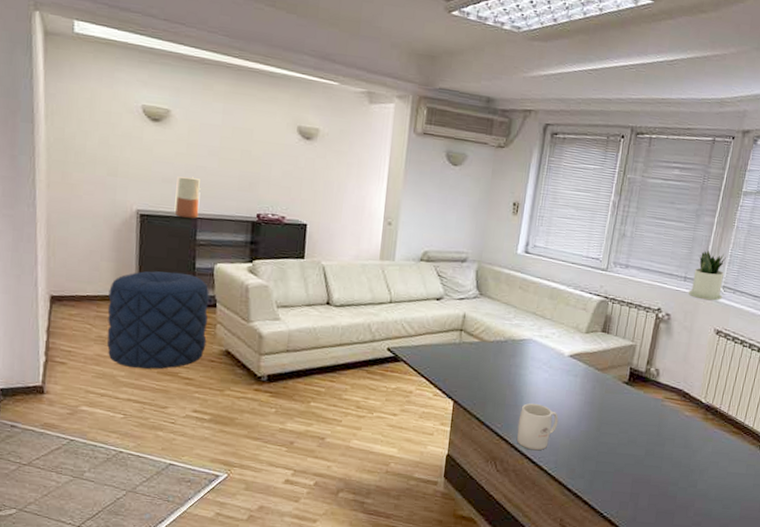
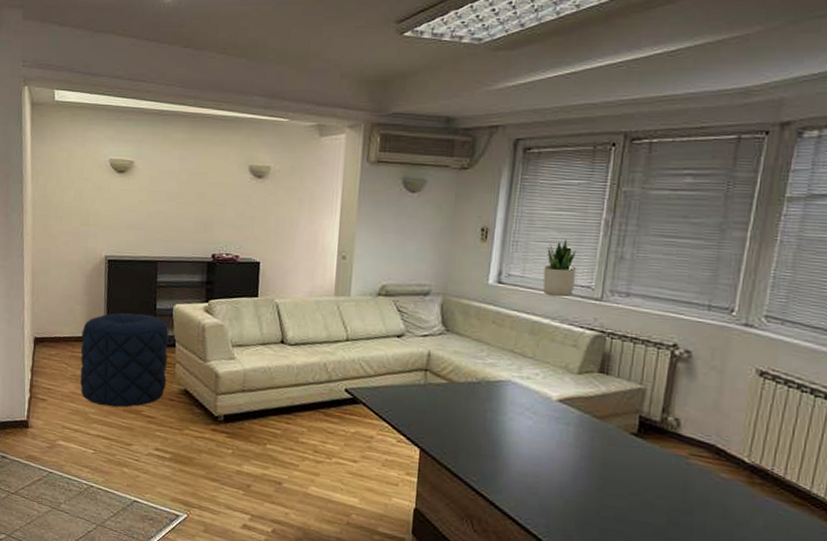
vase: present [175,177,200,219] -> none [138,223,160,262]
mug: present [516,403,559,451] -> none [496,454,549,511]
planter: none [561,217,590,267] -> present [543,240,577,298]
planter: present [688,249,726,301] -> none [714,271,767,335]

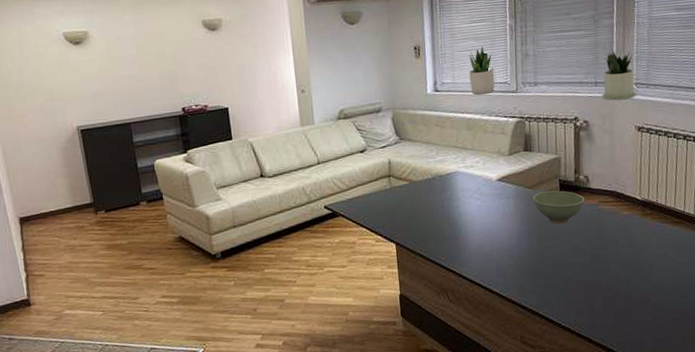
pouf: present [80,313,169,407] -> none [67,174,162,268]
bowl: none [601,426,671,471] -> present [533,190,585,224]
planter: none [714,271,767,335] -> present [601,51,637,101]

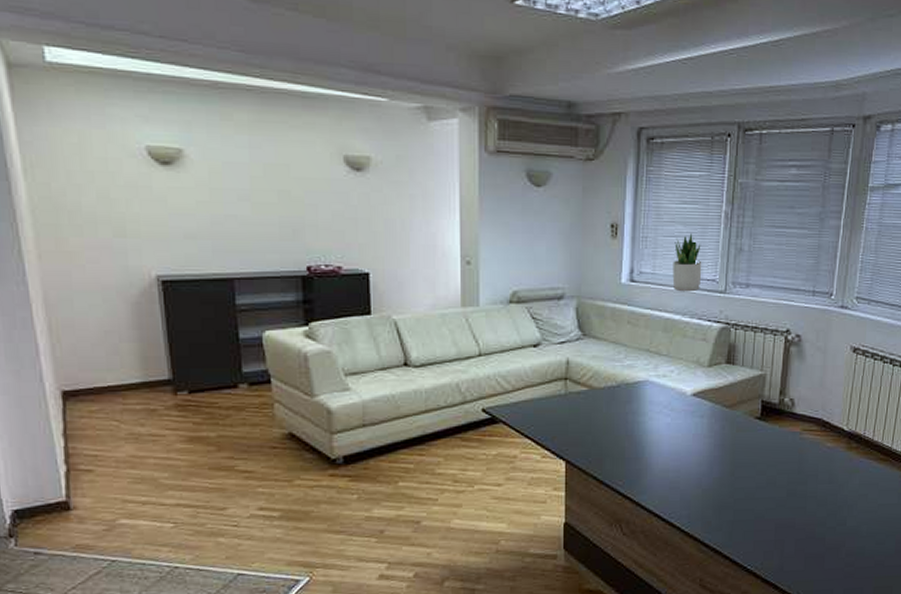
bowl: present [533,190,585,224] -> none [731,413,788,451]
planter: present [601,51,637,101] -> none [818,257,857,315]

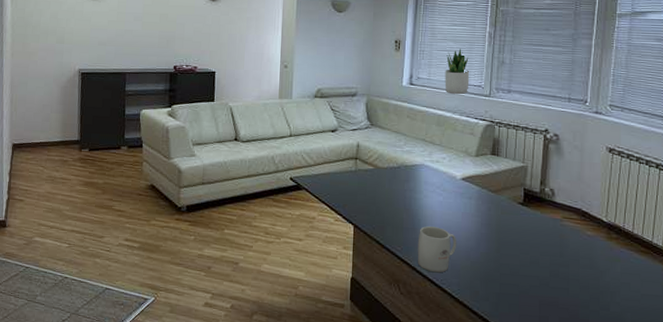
mug: none [641,454,687,506] -> present [417,226,457,273]

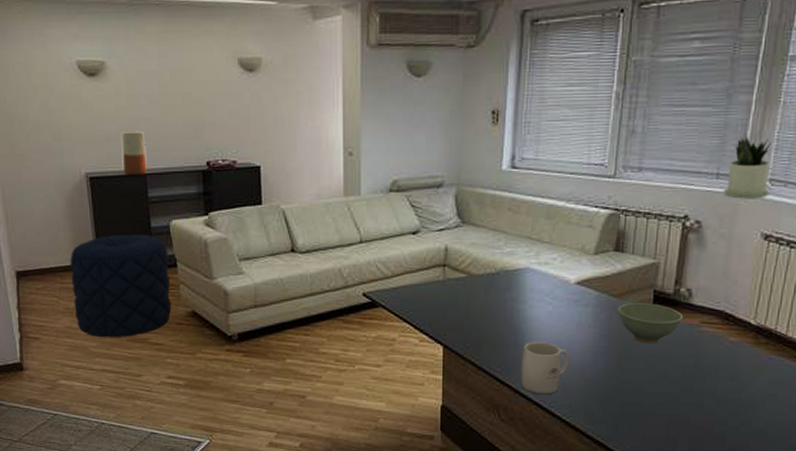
pouf: none [55,119,137,203] -> present [70,234,172,337]
vase: none [109,40,128,74] -> present [122,132,147,176]
planter: present [445,49,470,95] -> none [556,117,590,178]
bowl: none [496,198,549,233] -> present [618,303,684,343]
planter: none [574,70,611,120] -> present [722,136,771,199]

